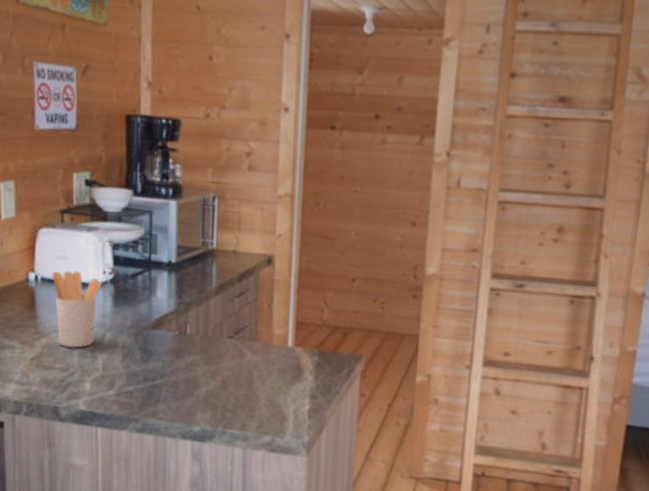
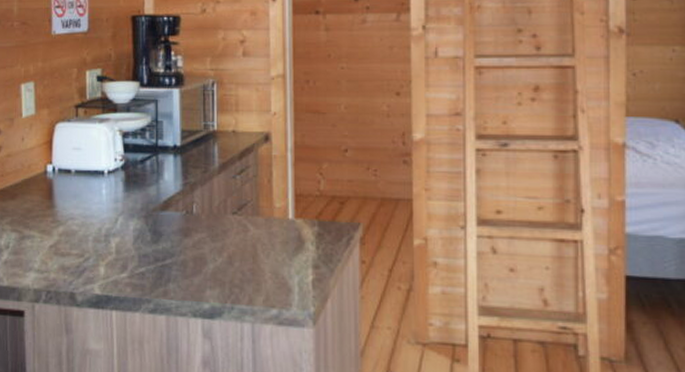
utensil holder: present [51,270,103,348] -> none [67,160,115,234]

